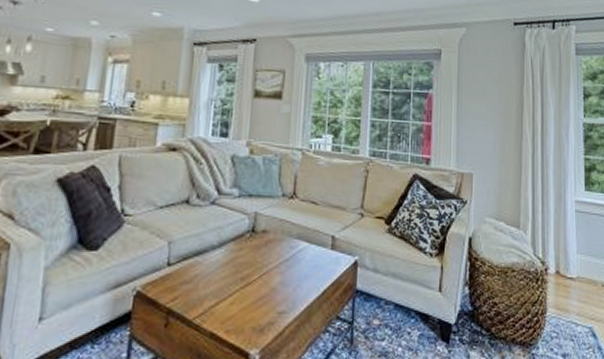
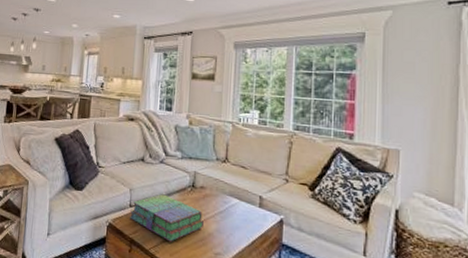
stack of books: none [167,244,265,306] -> present [130,194,204,242]

